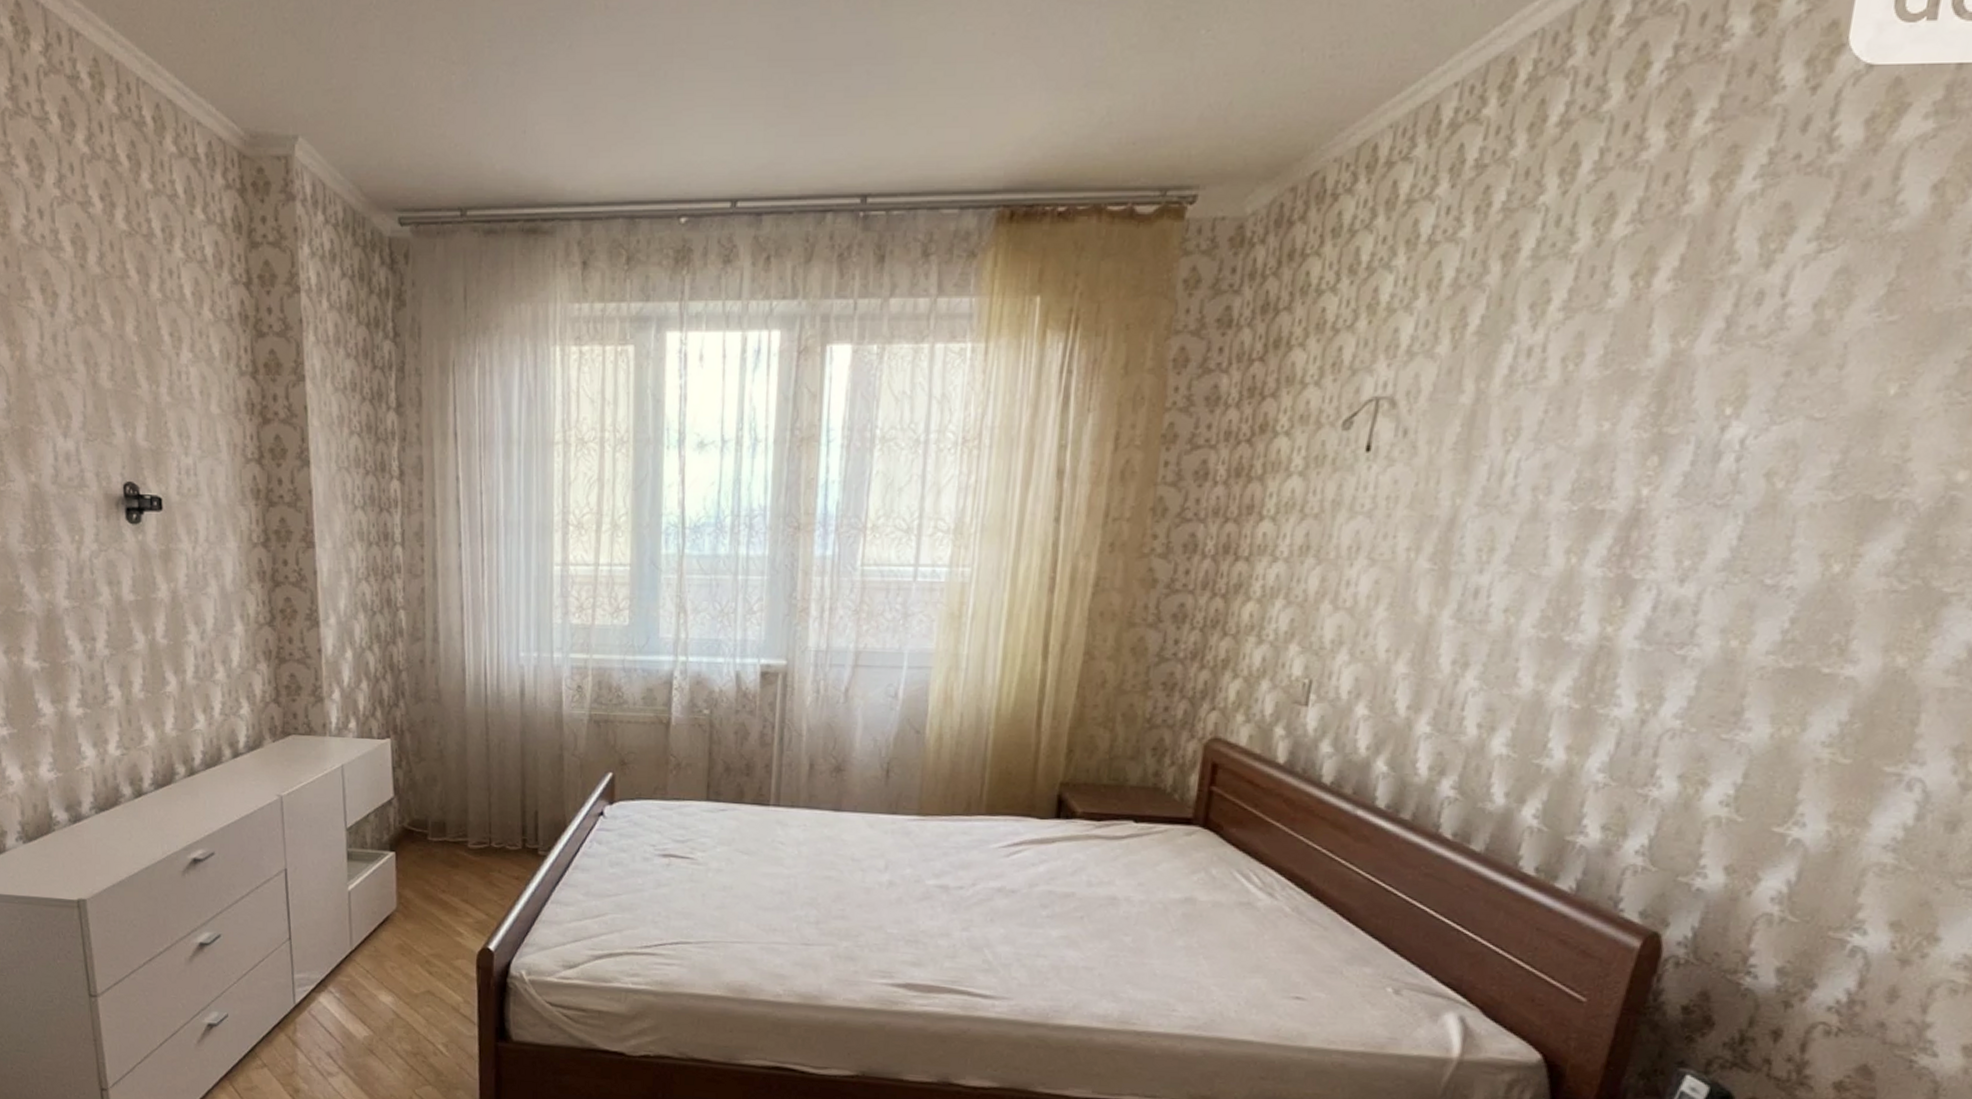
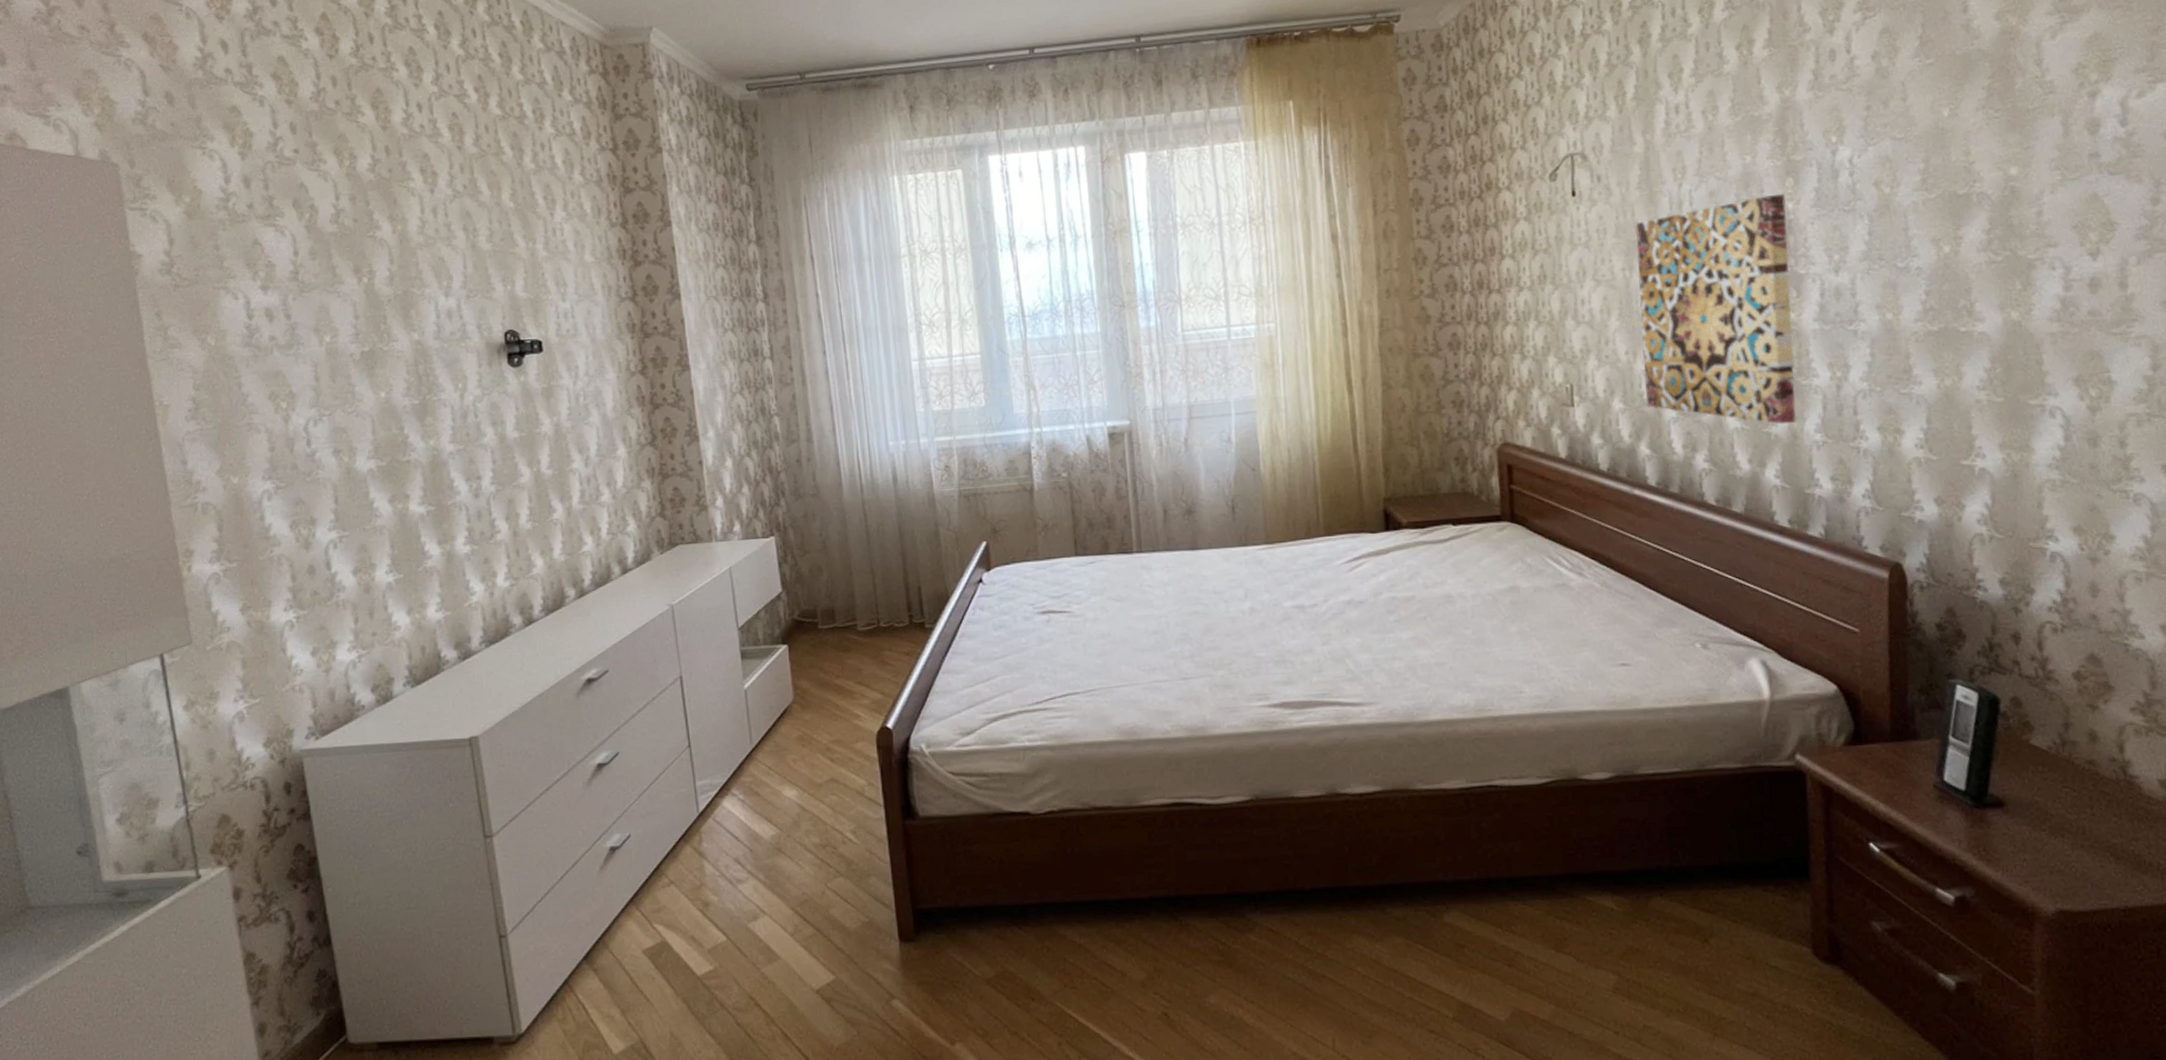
wall art: none [1396,475,1642,758] -> present [1635,193,1797,425]

